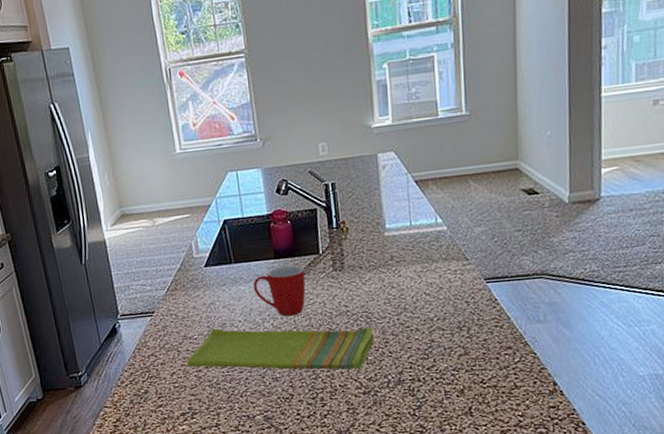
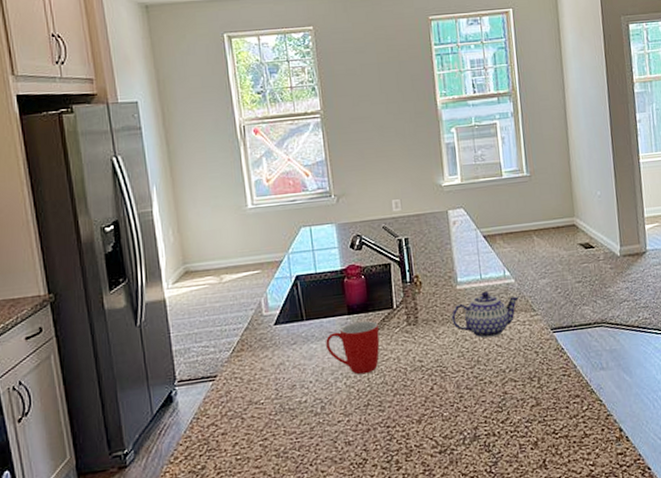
dish towel: present [186,326,374,370] -> none [251,381,449,436]
teapot: none [379,238,451,287] -> present [451,290,519,339]

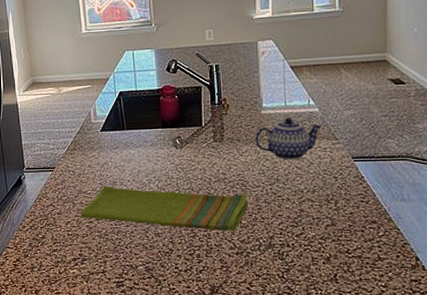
dish towel: none [251,381,449,436] -> present [80,185,248,232]
mug: present [326,320,380,375] -> none [142,134,189,180]

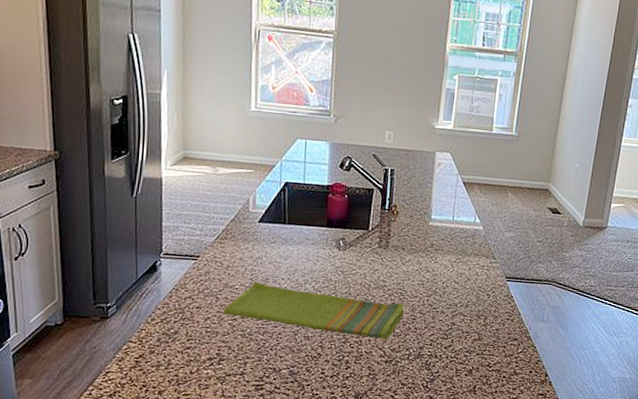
teapot: present [255,117,322,160] -> none [419,231,483,275]

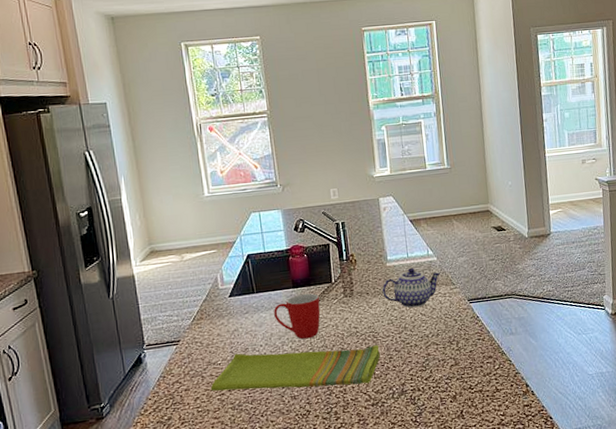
mug: none [302,235,352,282] -> present [274,293,321,340]
teapot: none [419,231,483,275] -> present [382,267,440,309]

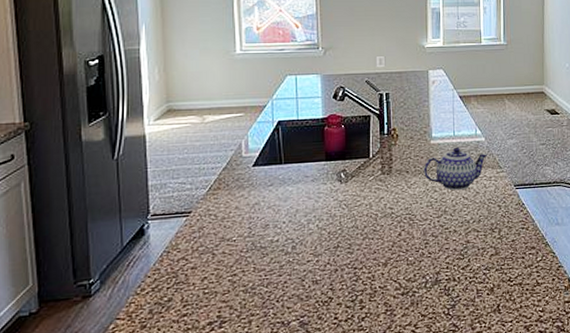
dish towel: present [210,344,380,391] -> none [221,228,415,272]
mug: present [274,293,321,340] -> none [302,167,354,218]

